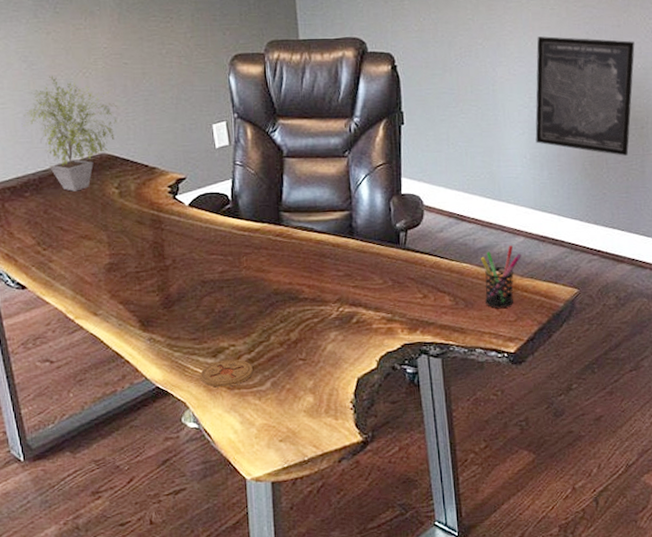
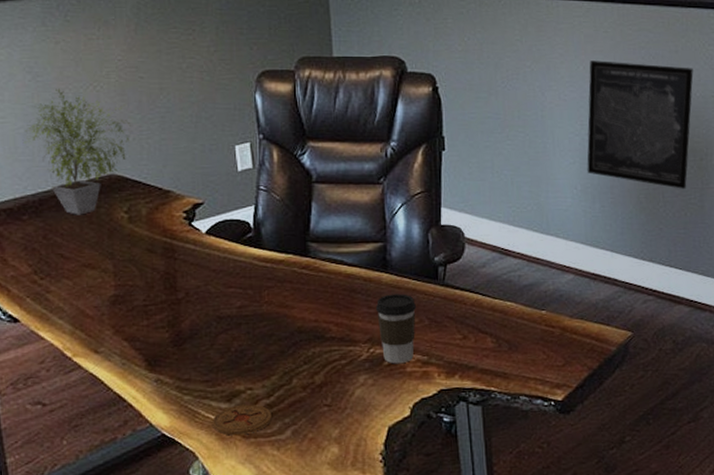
coffee cup: none [343,257,380,322] -> present [375,294,416,364]
pen holder: present [481,245,522,308] -> none [527,283,572,352]

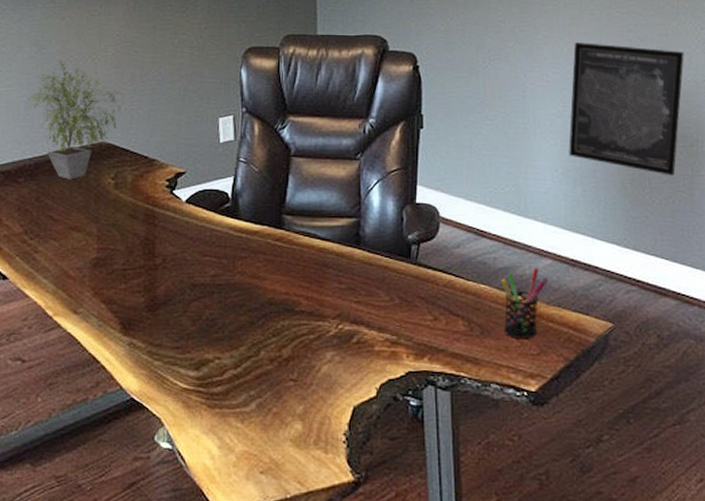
coaster: present [211,404,272,436] -> none [179,373,238,405]
coffee cup: present [375,294,416,364] -> none [346,270,387,342]
pen holder: none [527,283,572,352] -> present [501,268,549,339]

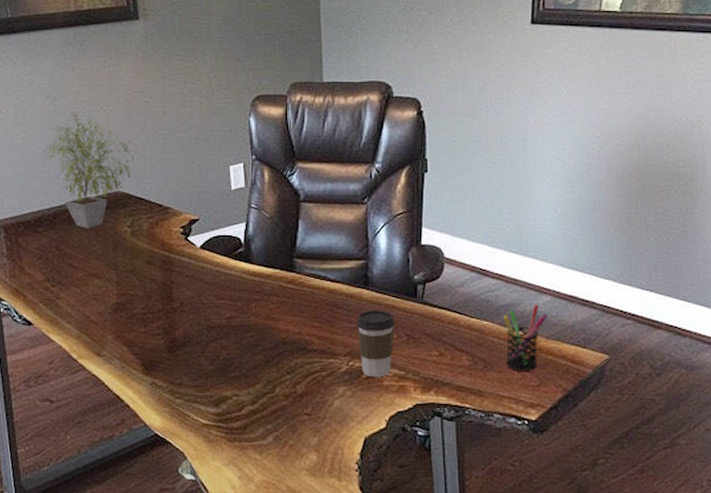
coffee cup: none [346,270,387,342] -> present [356,310,395,378]
wall art: present [569,42,684,176] -> none [568,85,680,214]

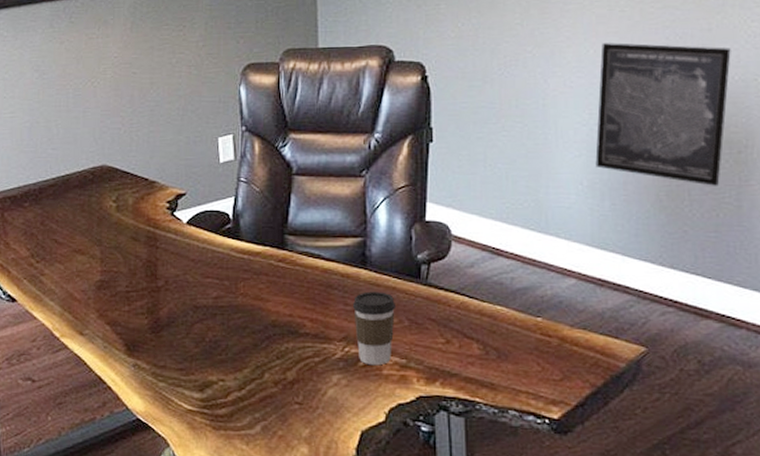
potted plant: present [42,112,136,228] -> none [29,85,123,203]
pen holder: present [503,305,548,371] -> none [520,288,573,363]
wall art: none [568,85,680,214] -> present [595,43,731,186]

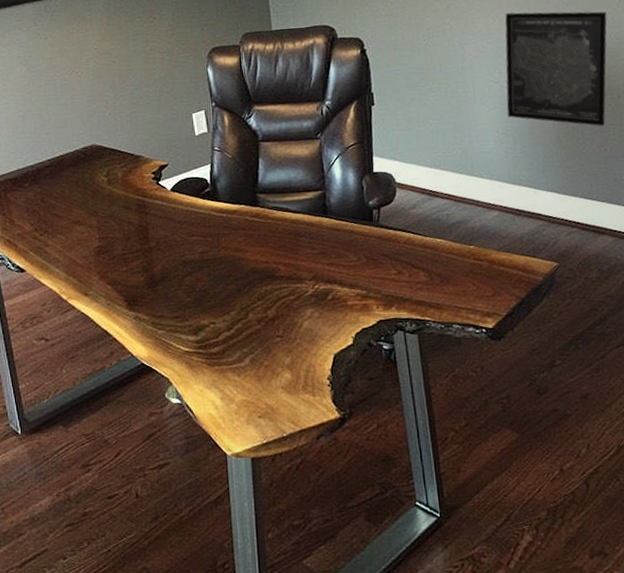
coffee cup: present [352,291,395,366] -> none [318,235,355,298]

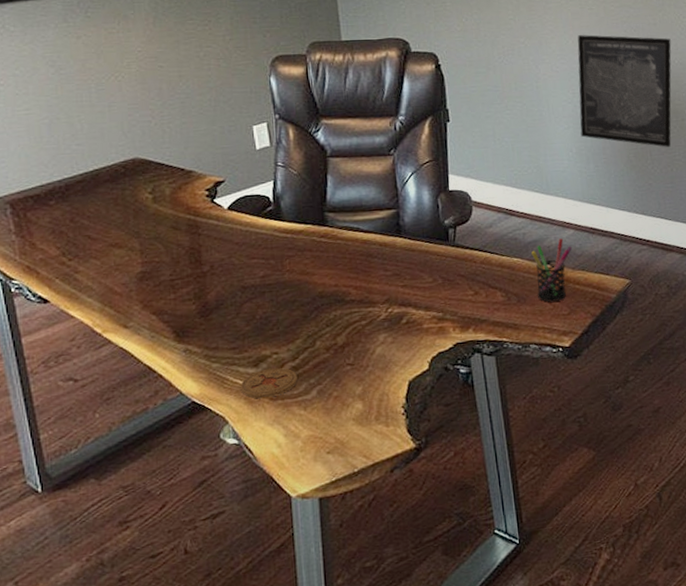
coaster: none [182,336,232,364] -> present [240,367,298,399]
pen holder: none [455,220,498,283] -> present [531,238,573,302]

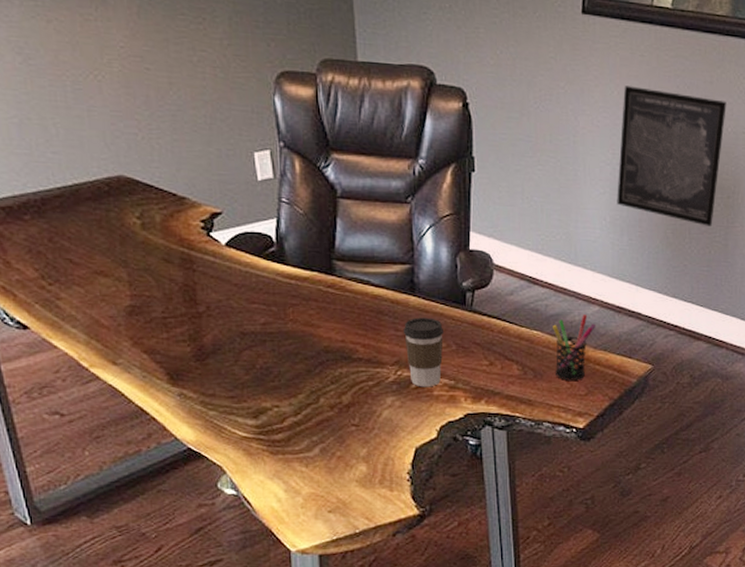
coaster: present [240,367,298,399] -> none [238,421,299,452]
coffee cup: none [391,255,430,322] -> present [403,317,443,387]

